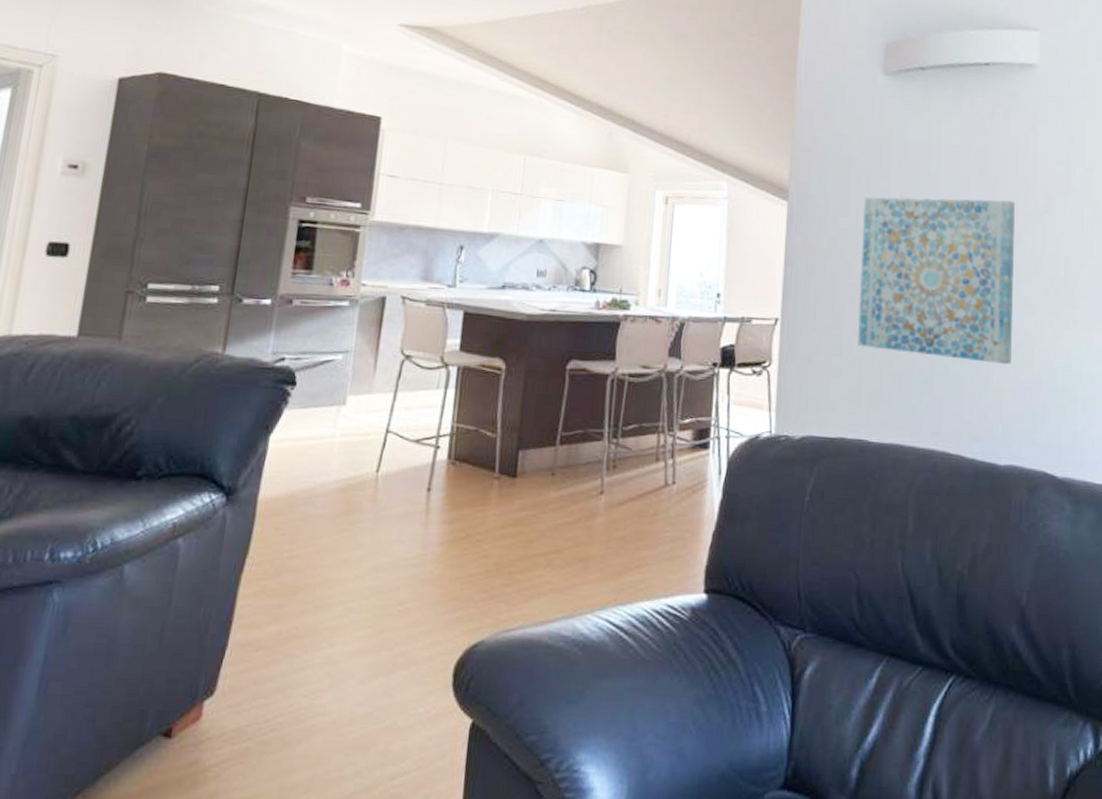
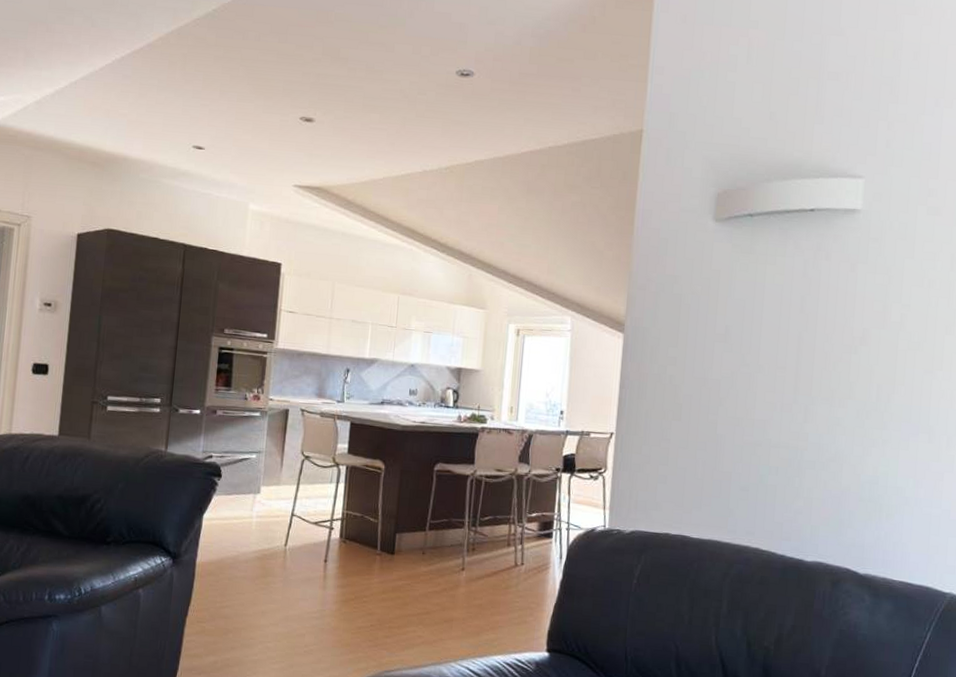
wall art: present [858,197,1015,364] -> none [683,330,832,476]

